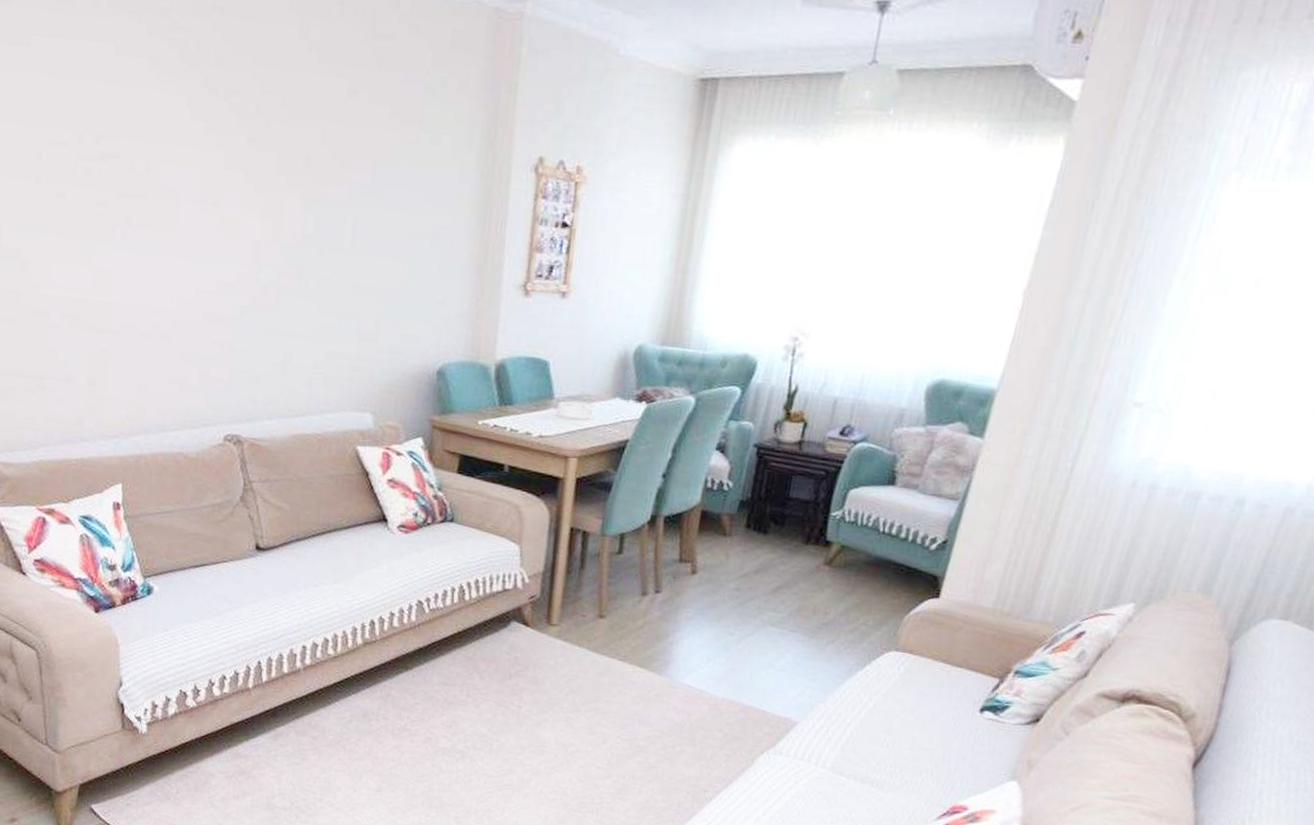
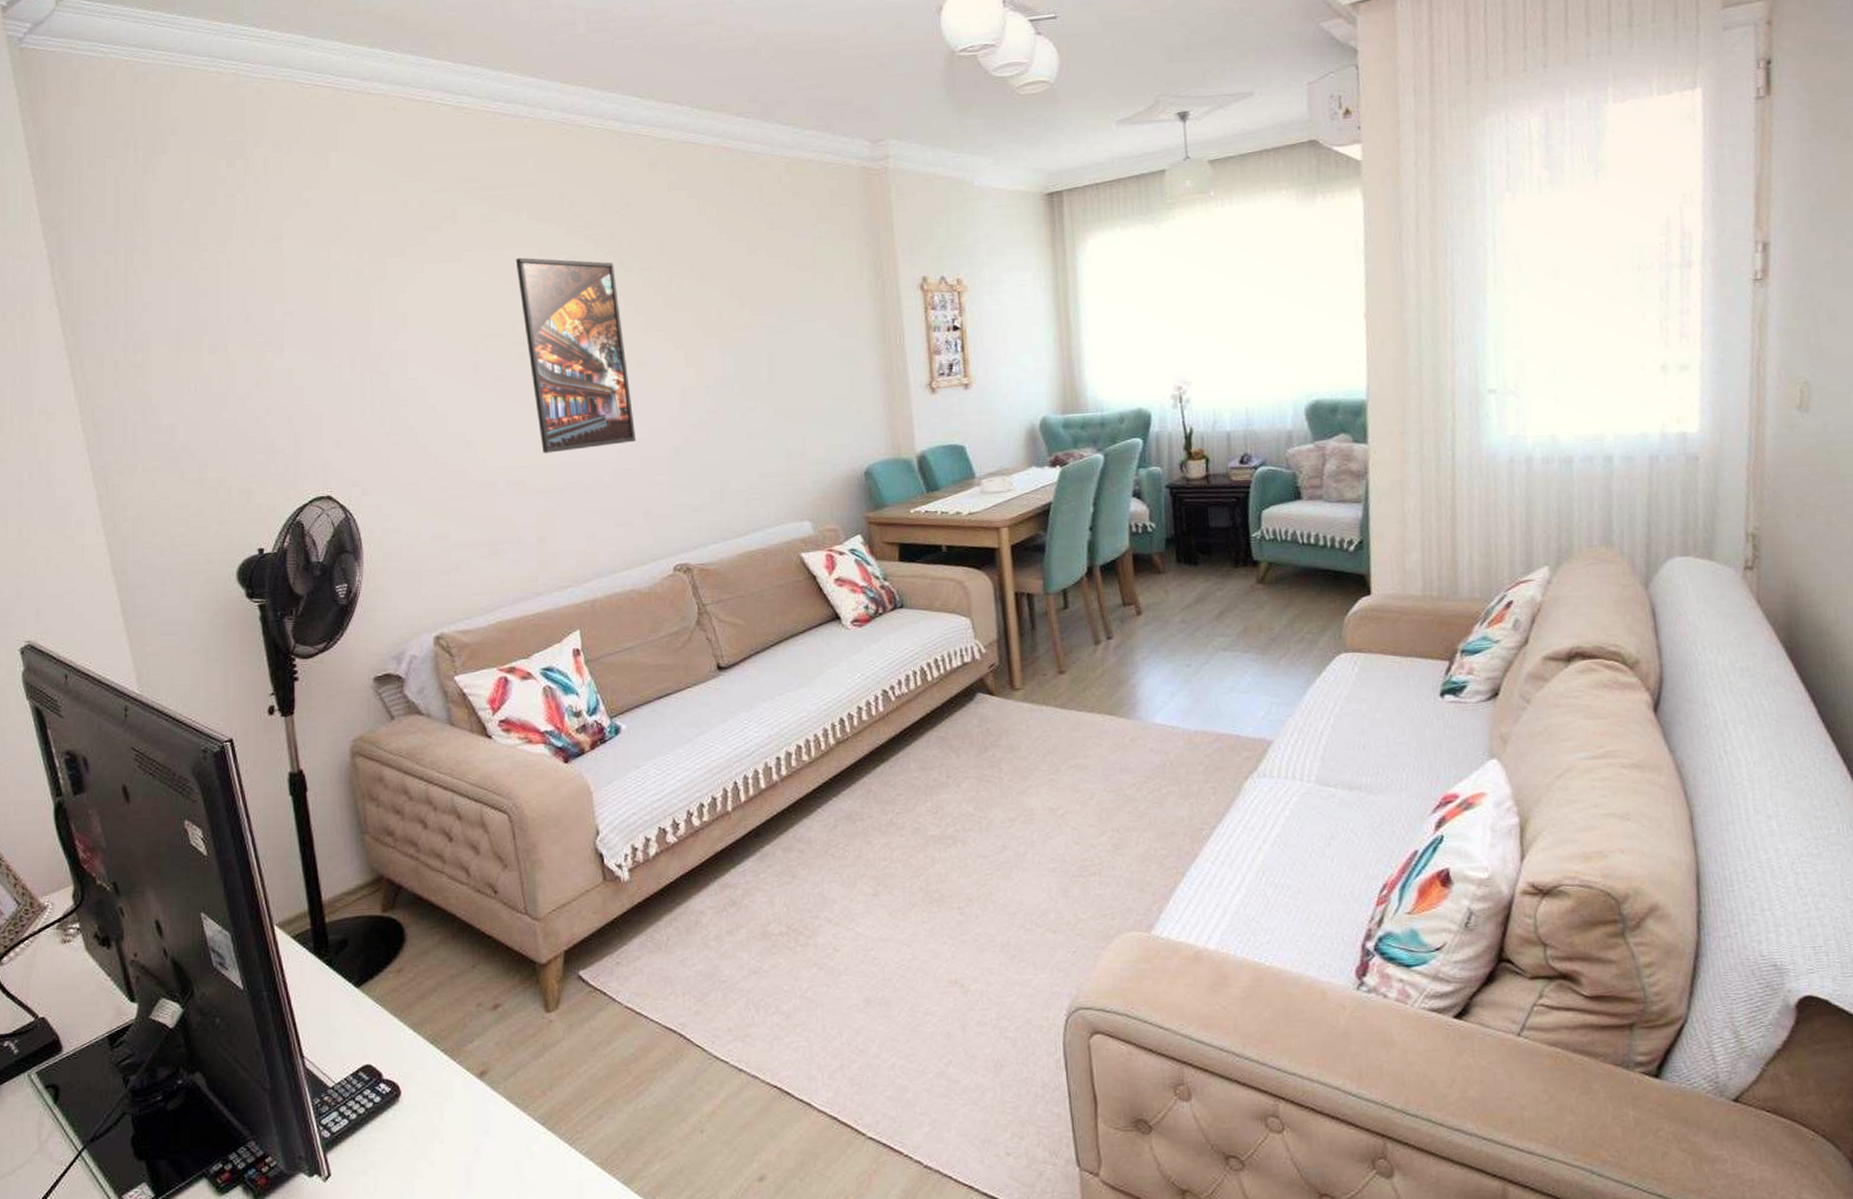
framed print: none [89,53,201,294] -> present [515,257,637,454]

